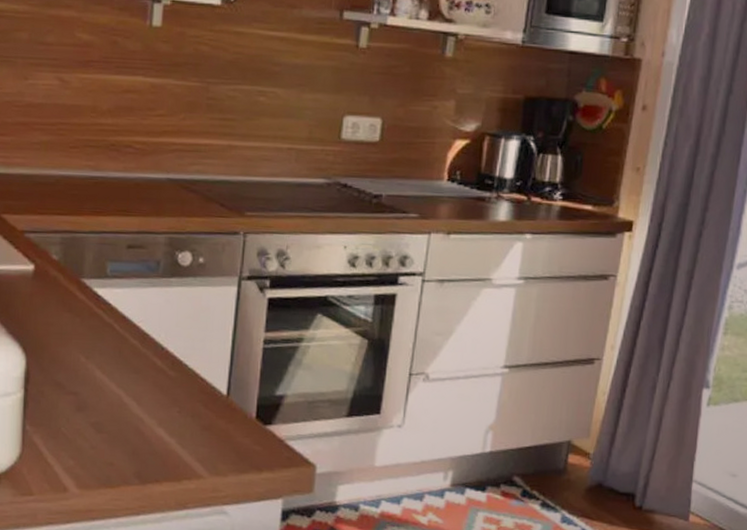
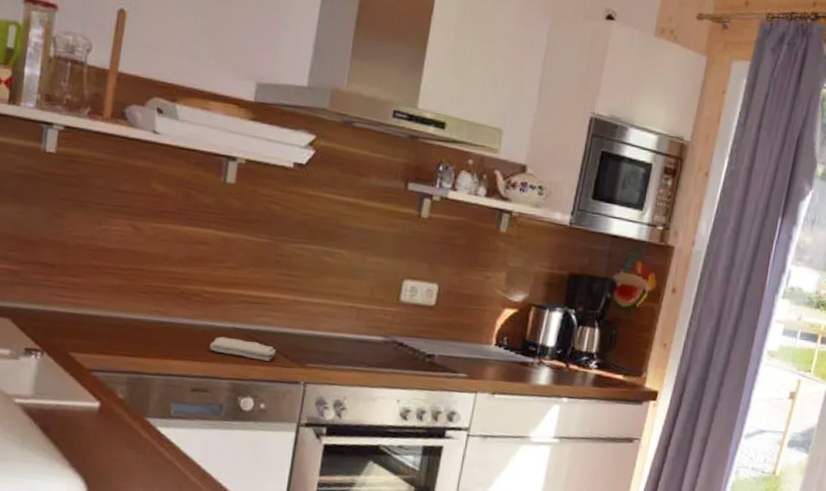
washcloth: none [143,188,213,212] -> present [209,336,277,361]

